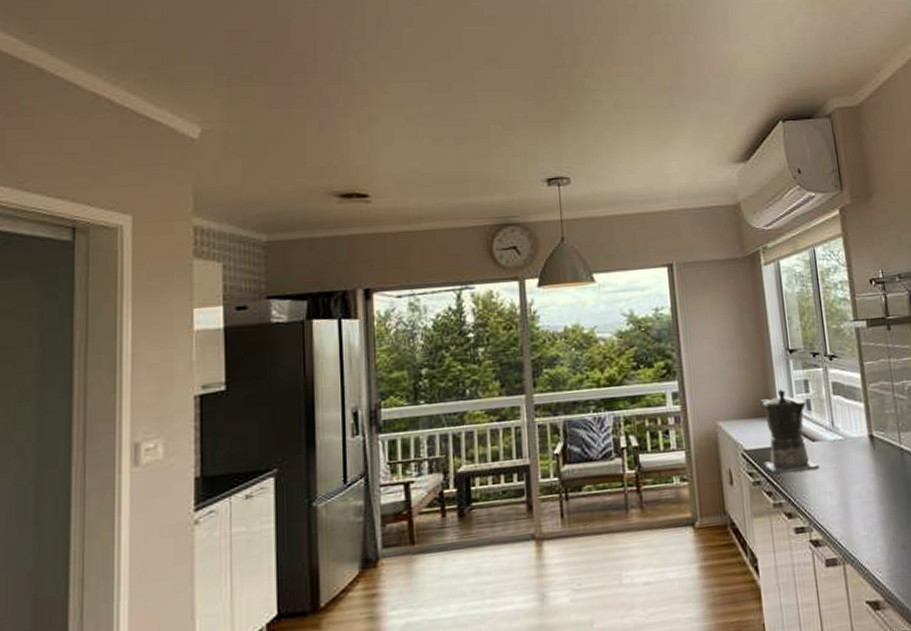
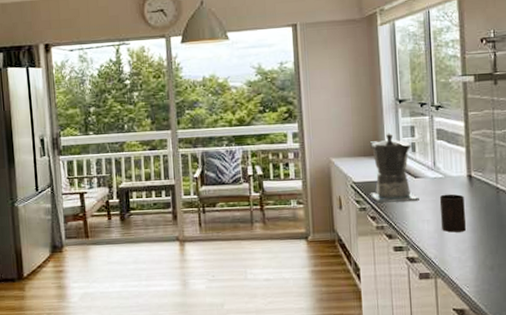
cup: none [840,458,872,506] -> present [439,194,466,233]

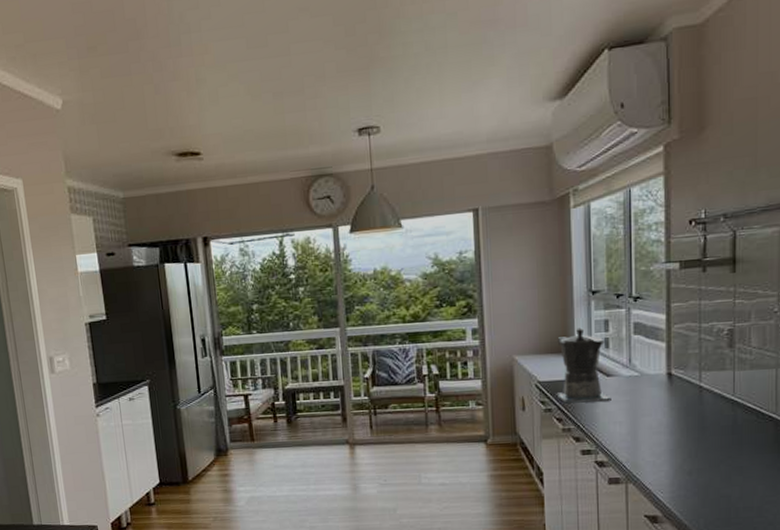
cup: present [439,194,466,233] -> none [634,393,662,435]

